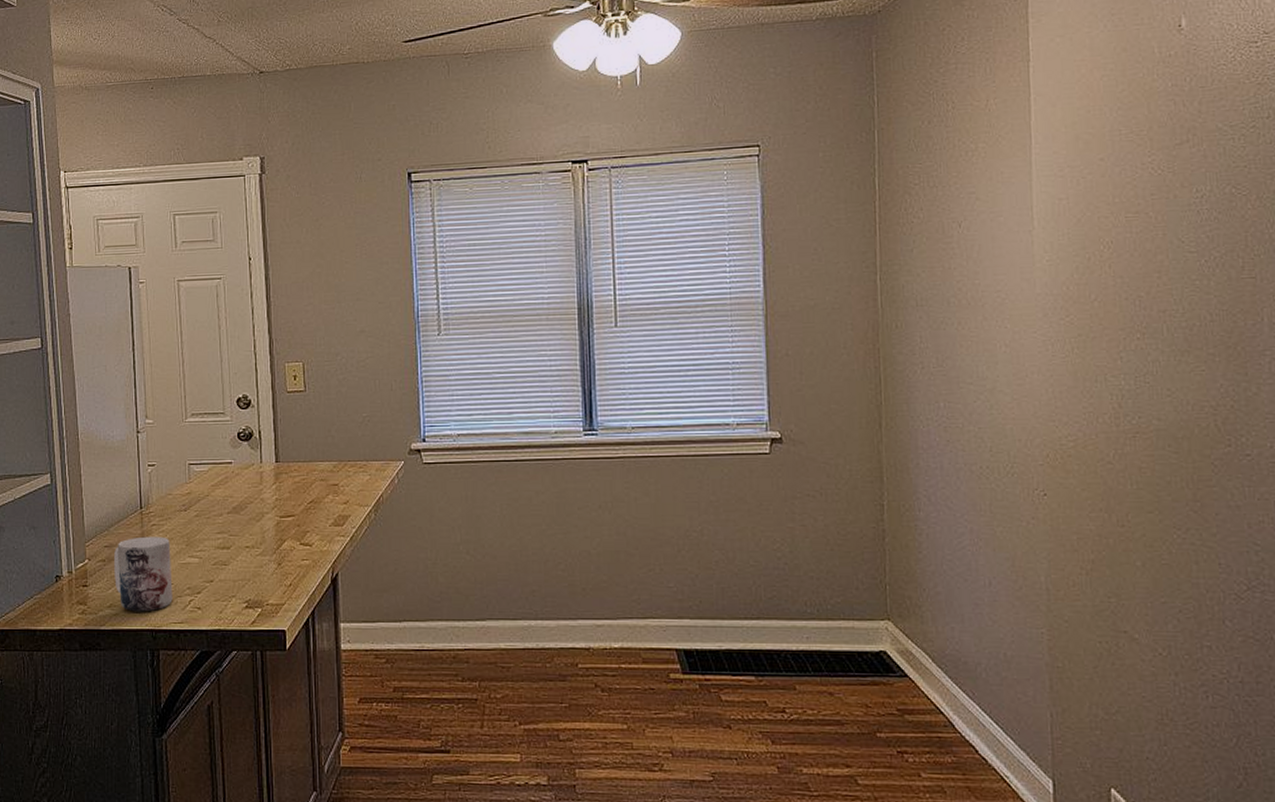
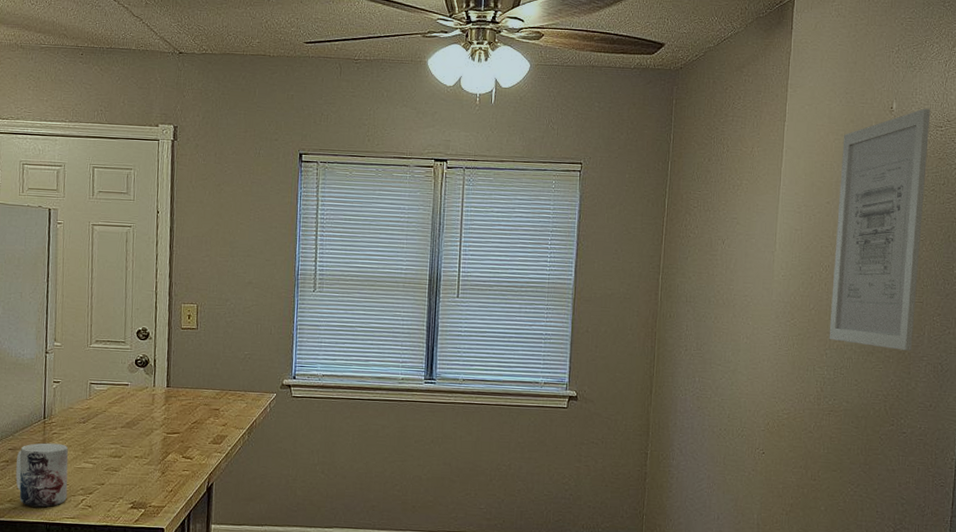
wall art: none [1114,20,1247,344] -> present [829,108,931,351]

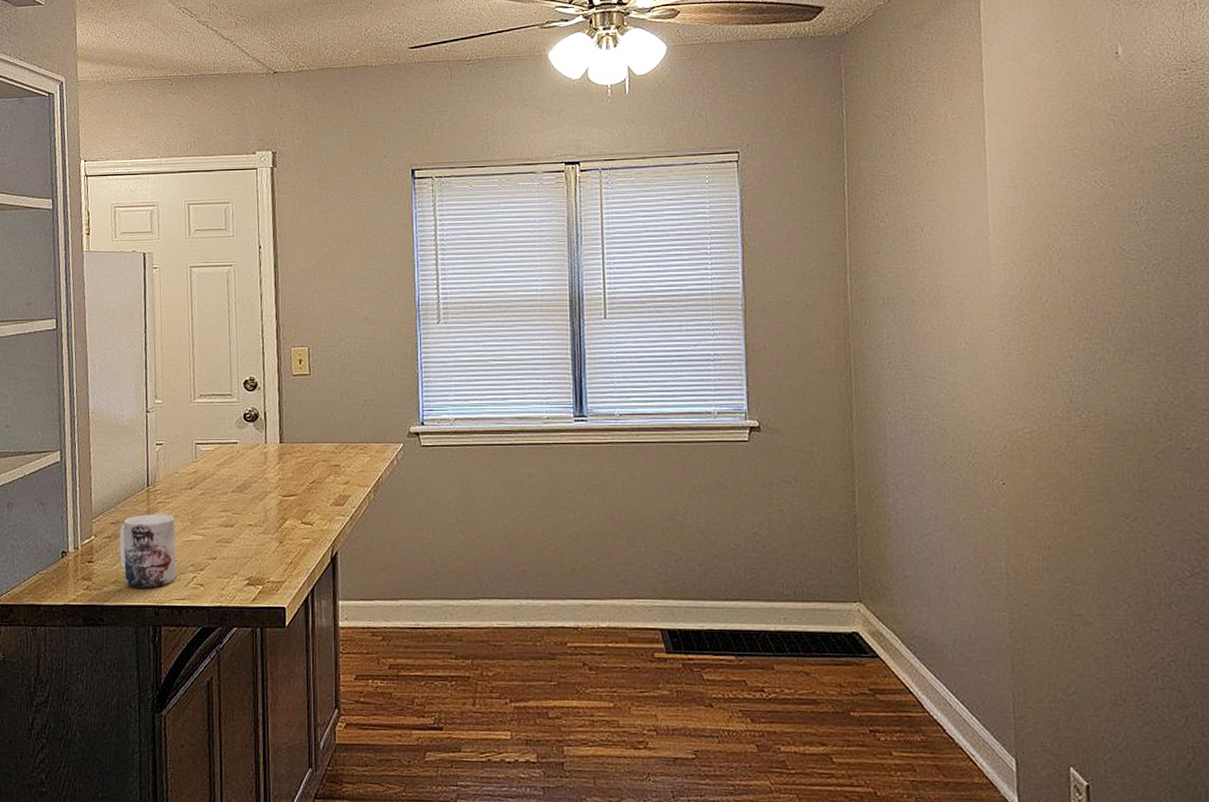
wall art: present [829,108,931,351] -> none [1059,49,1184,345]

